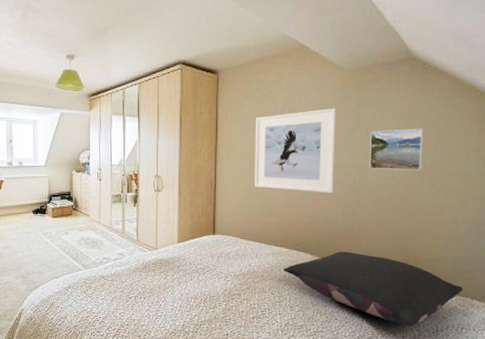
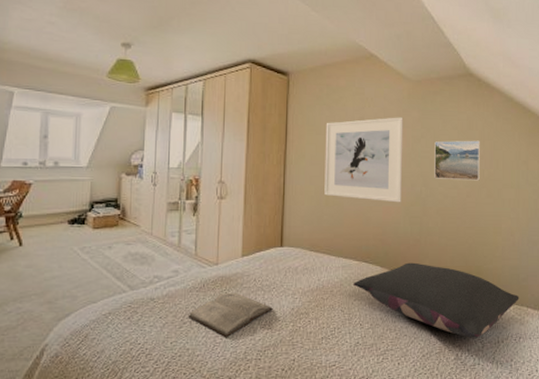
diary: none [133,273,207,311] -> present [188,292,273,337]

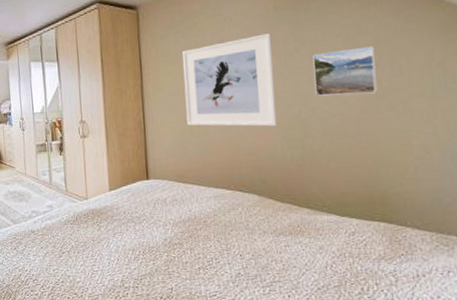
diary: present [188,292,273,337] -> none [65,224,145,266]
pillow: present [353,262,519,338] -> none [228,189,445,271]

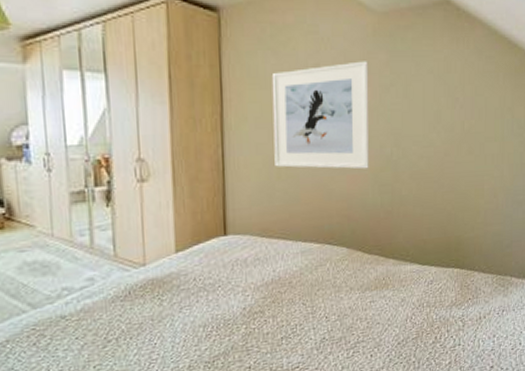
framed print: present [313,46,377,96] -> none [406,85,459,137]

